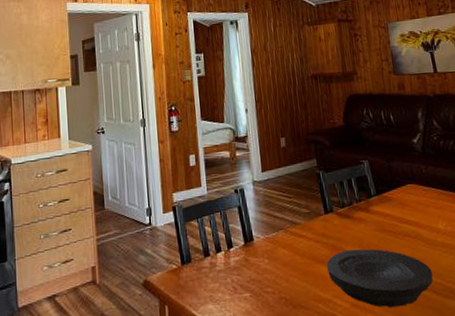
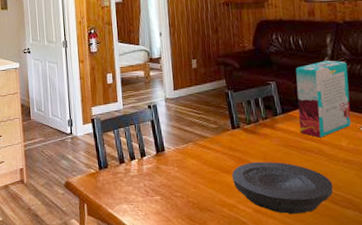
cereal box: none [388,136,448,220] -> present [295,60,352,138]

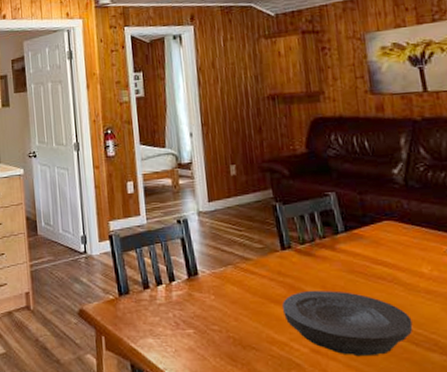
cereal box: present [295,60,352,138] -> none [361,166,435,262]

